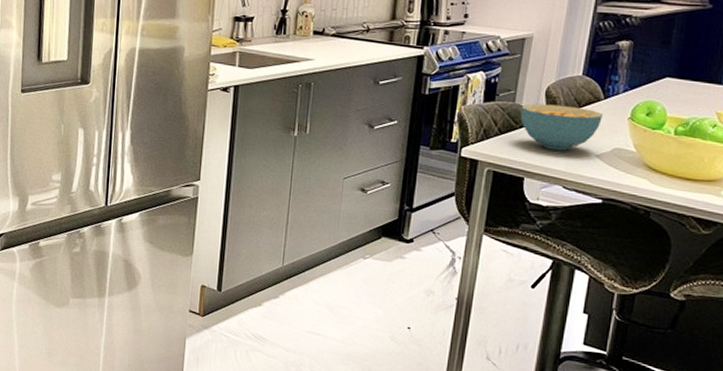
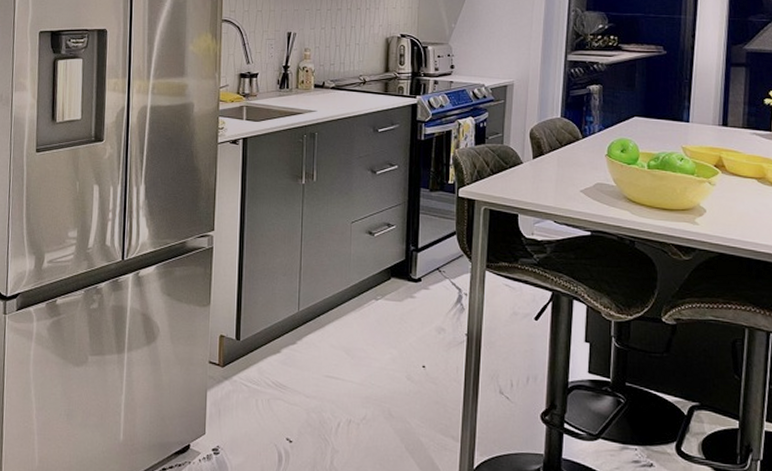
cereal bowl: present [520,103,603,151] -> none [509,145,583,188]

